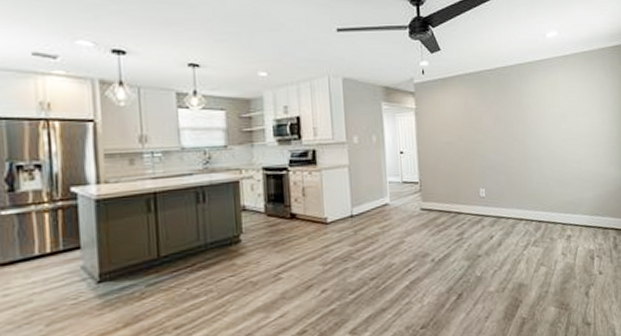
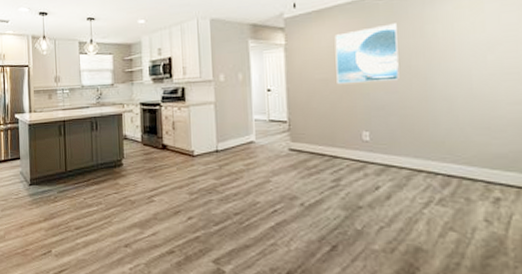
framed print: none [457,95,506,147] -> present [334,23,399,85]

